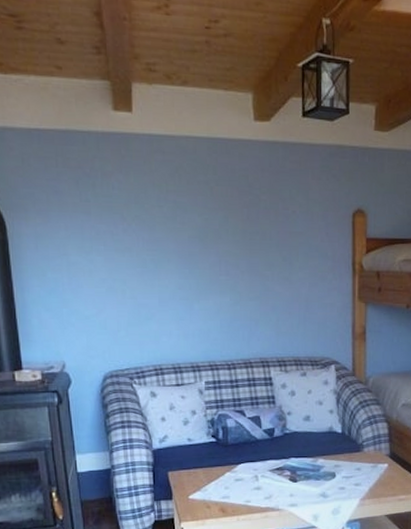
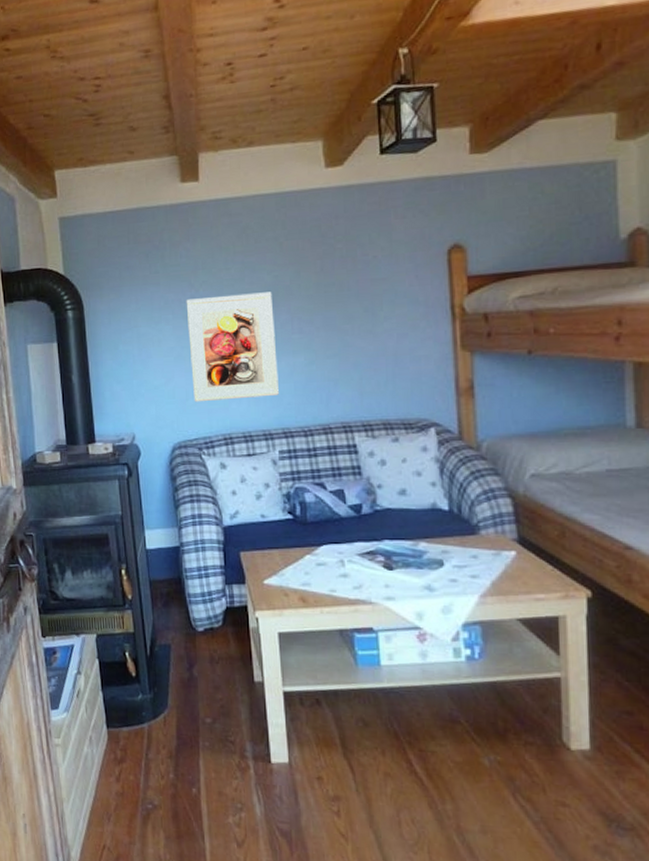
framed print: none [118,232,206,334] -> present [186,292,279,402]

